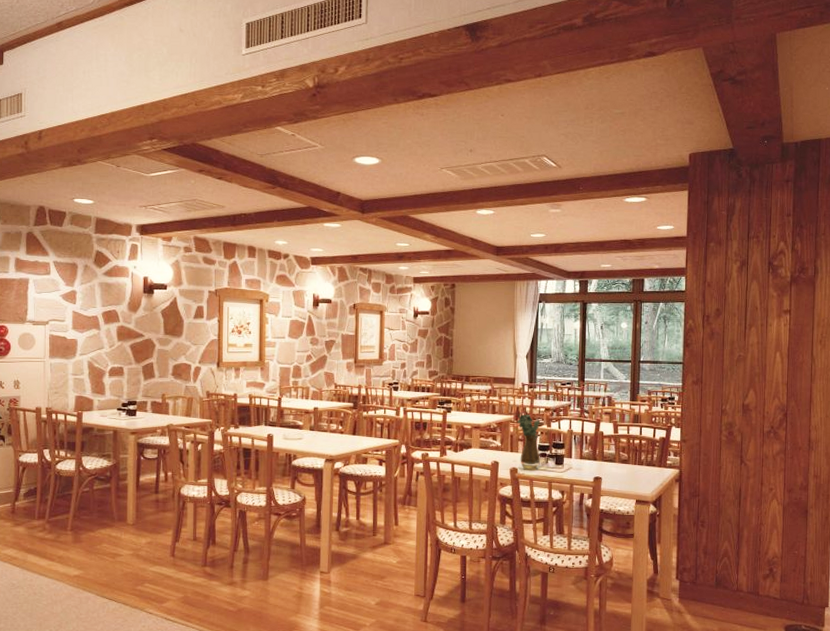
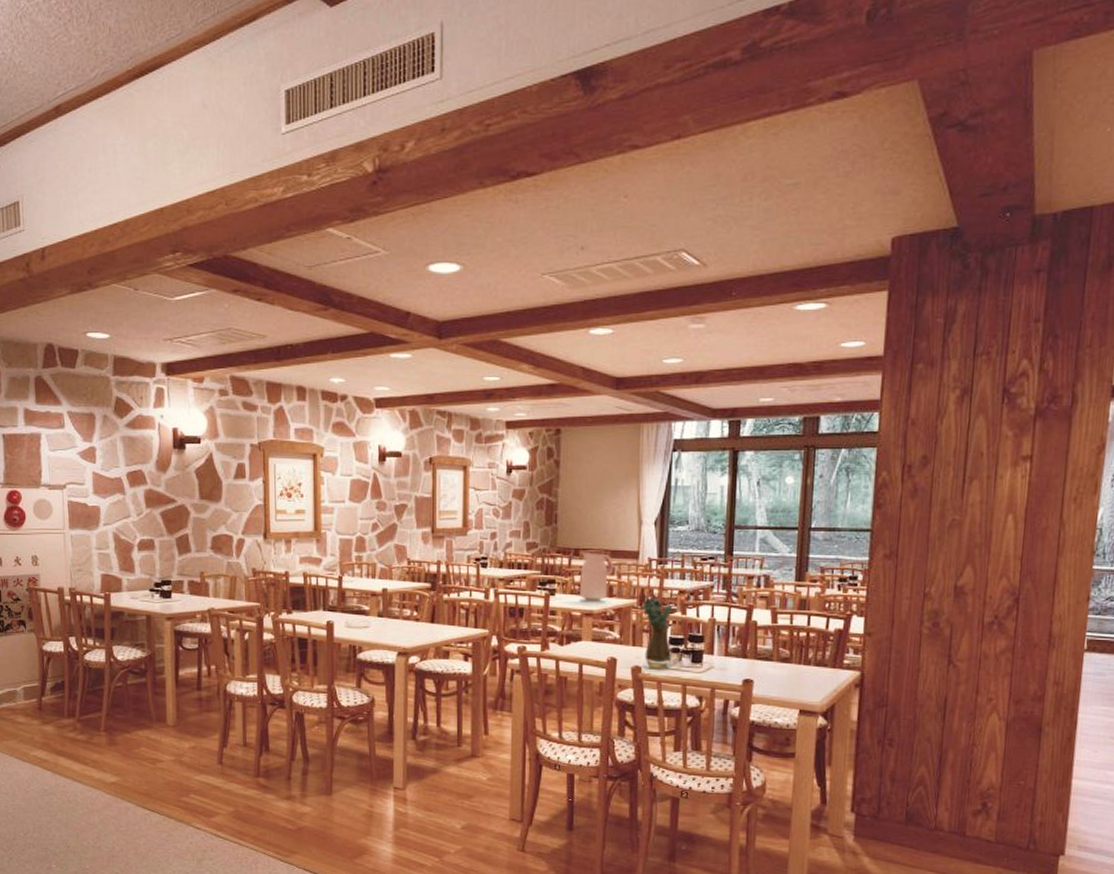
water jug: none [469,379,496,419] -> present [579,553,614,604]

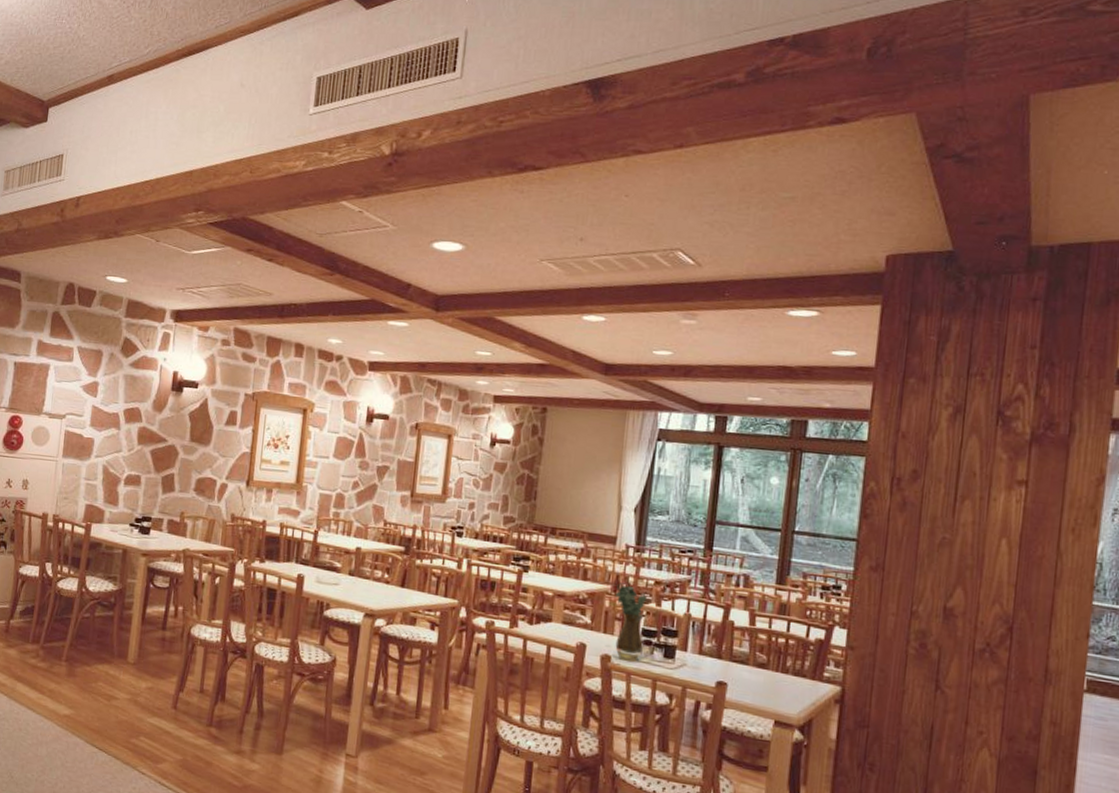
water jug: present [579,553,614,604] -> none [552,532,591,587]

